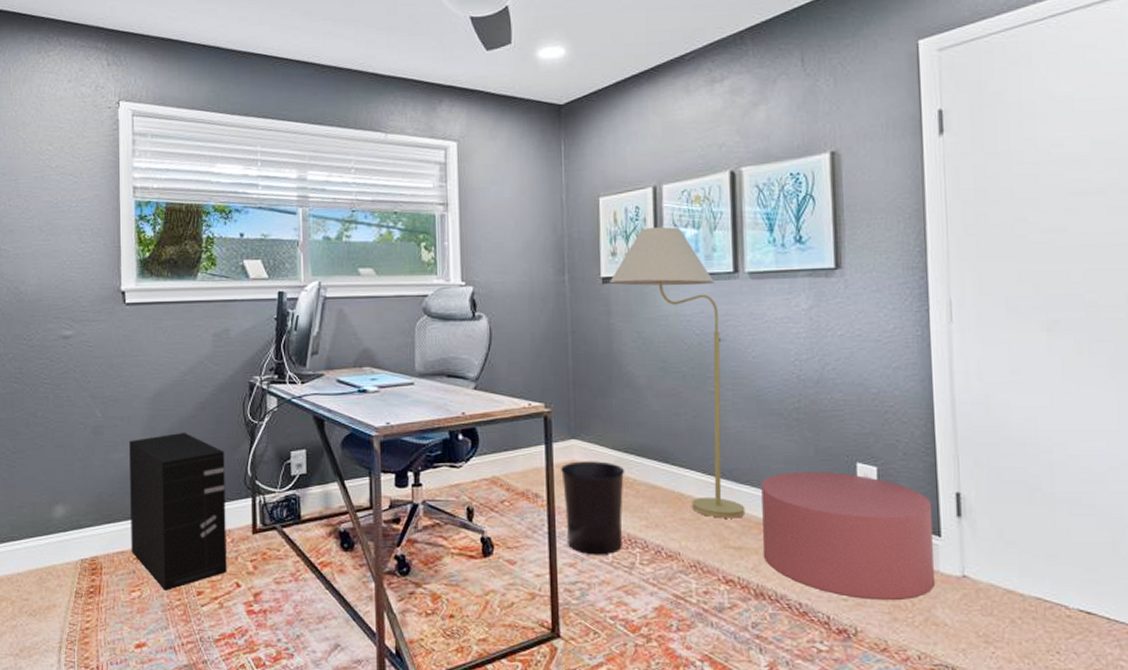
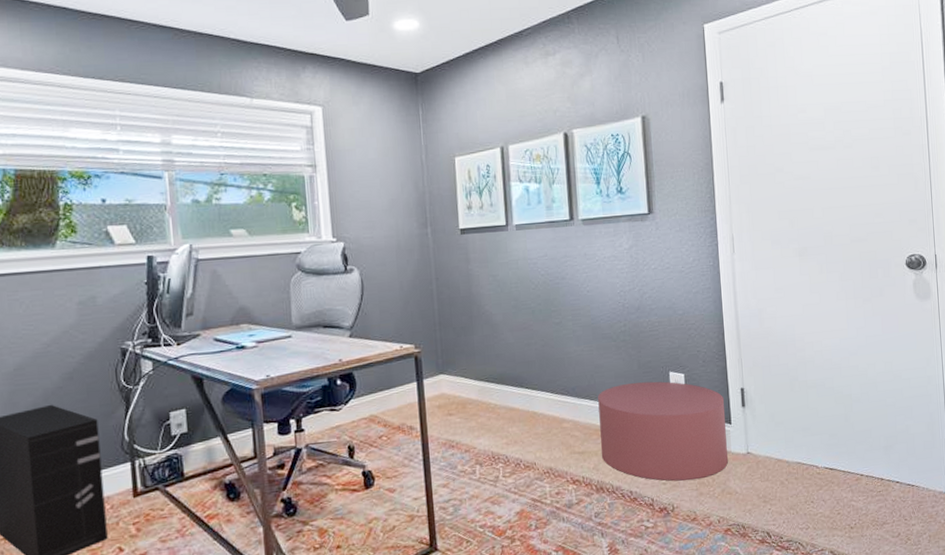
waste bin: present [561,461,625,555] -> none [432,391,487,474]
floor lamp: present [610,227,746,518] -> none [467,182,587,430]

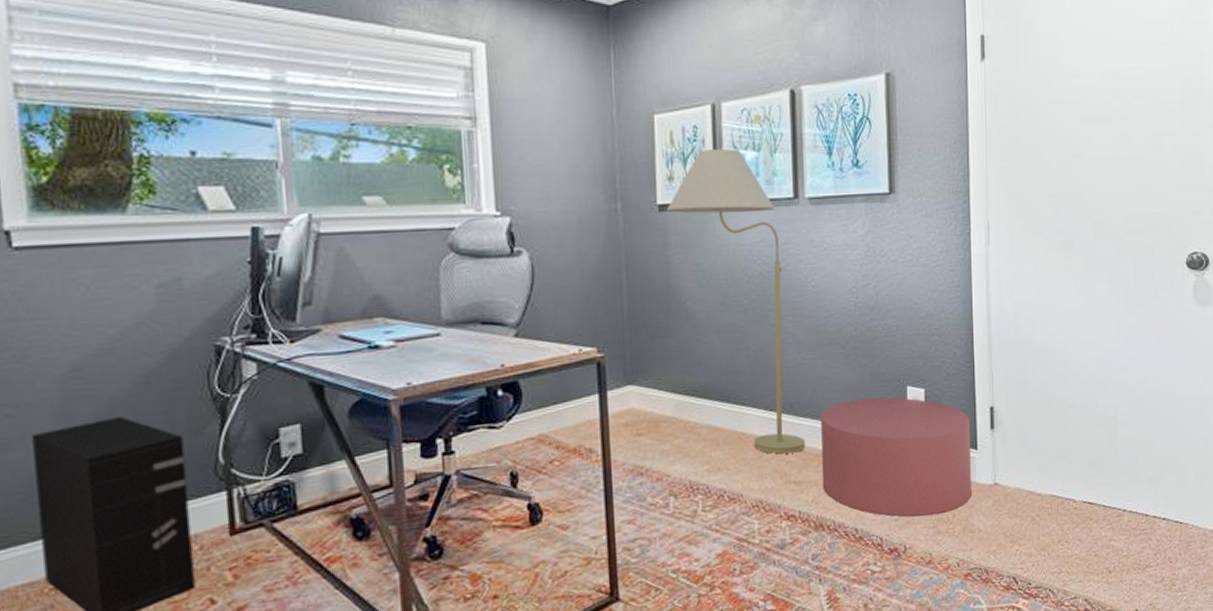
floor lamp: none [467,182,587,430] -> present [667,149,806,454]

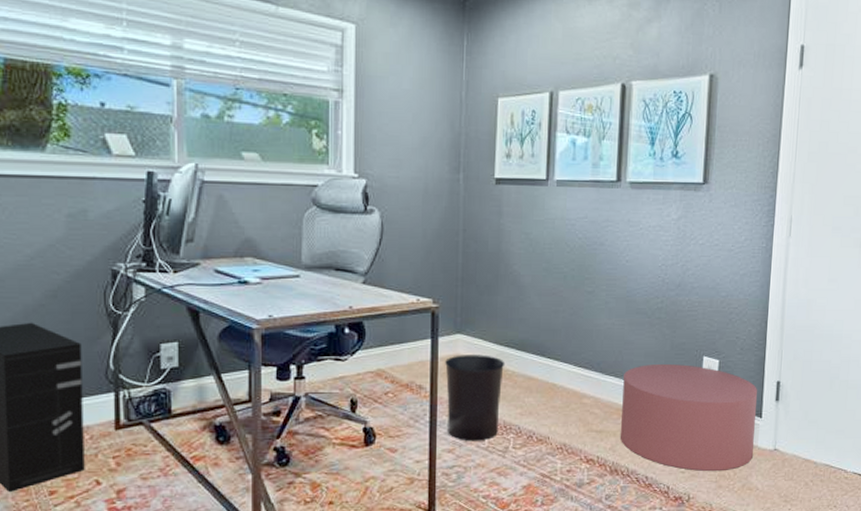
waste bin: none [617,406,686,508] -> present [445,355,505,441]
floor lamp: present [667,149,806,454] -> none [503,132,609,406]

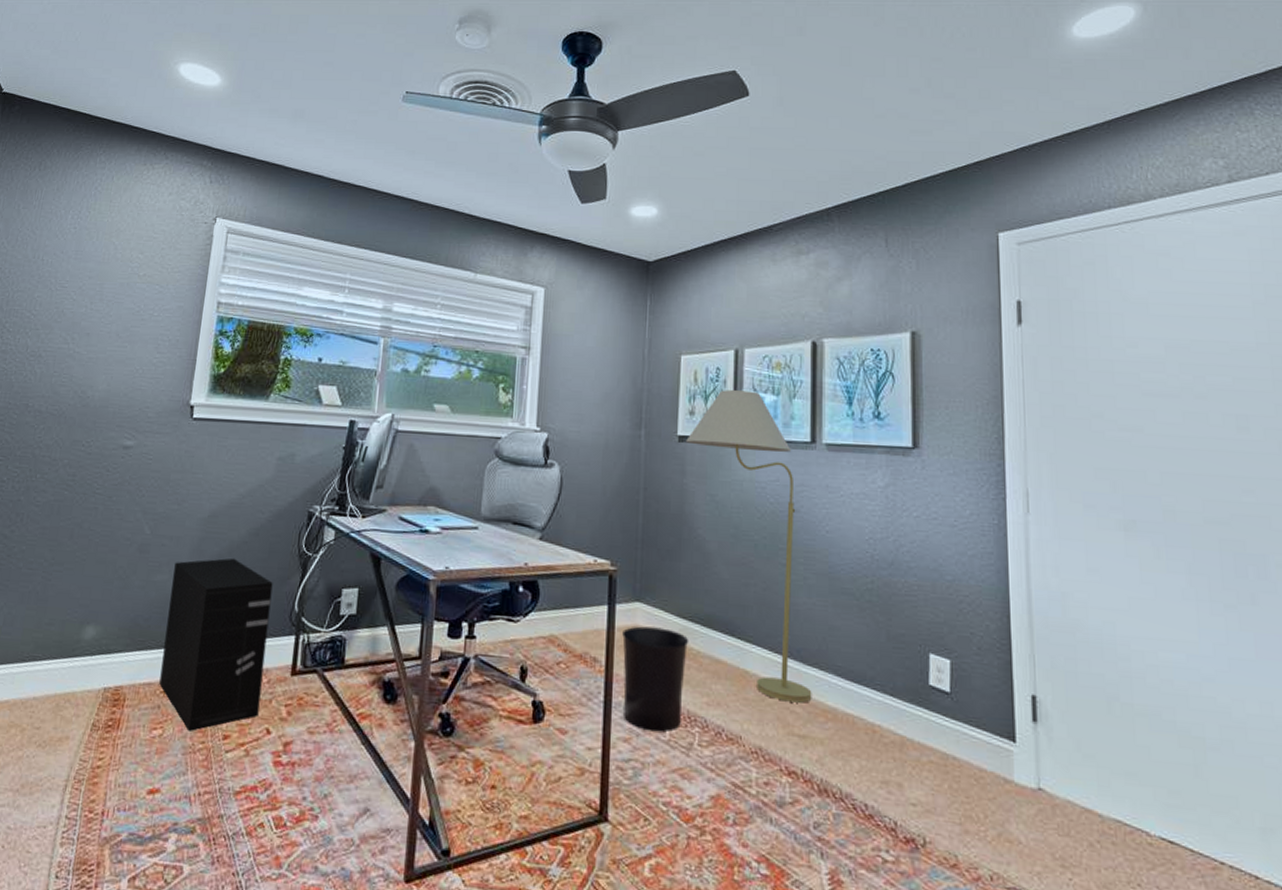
floor lamp: none [503,132,609,406] -> present [686,390,812,703]
pouf: present [621,364,758,471] -> none [830,657,1009,810]

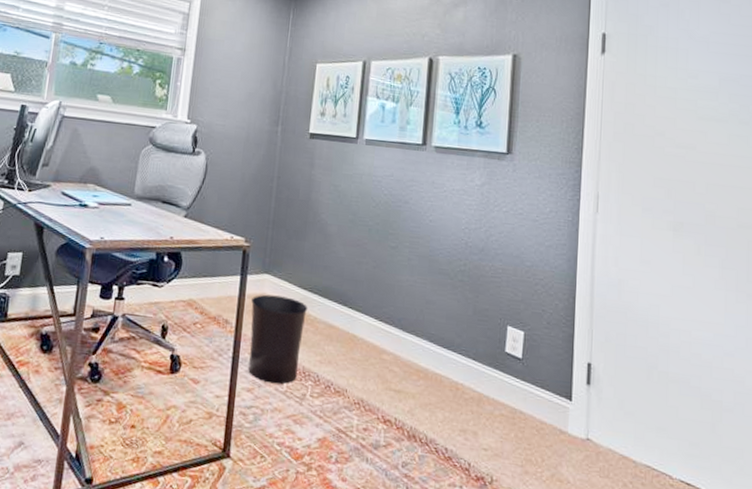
floor lamp: present [686,390,812,703] -> none [316,95,409,364]

